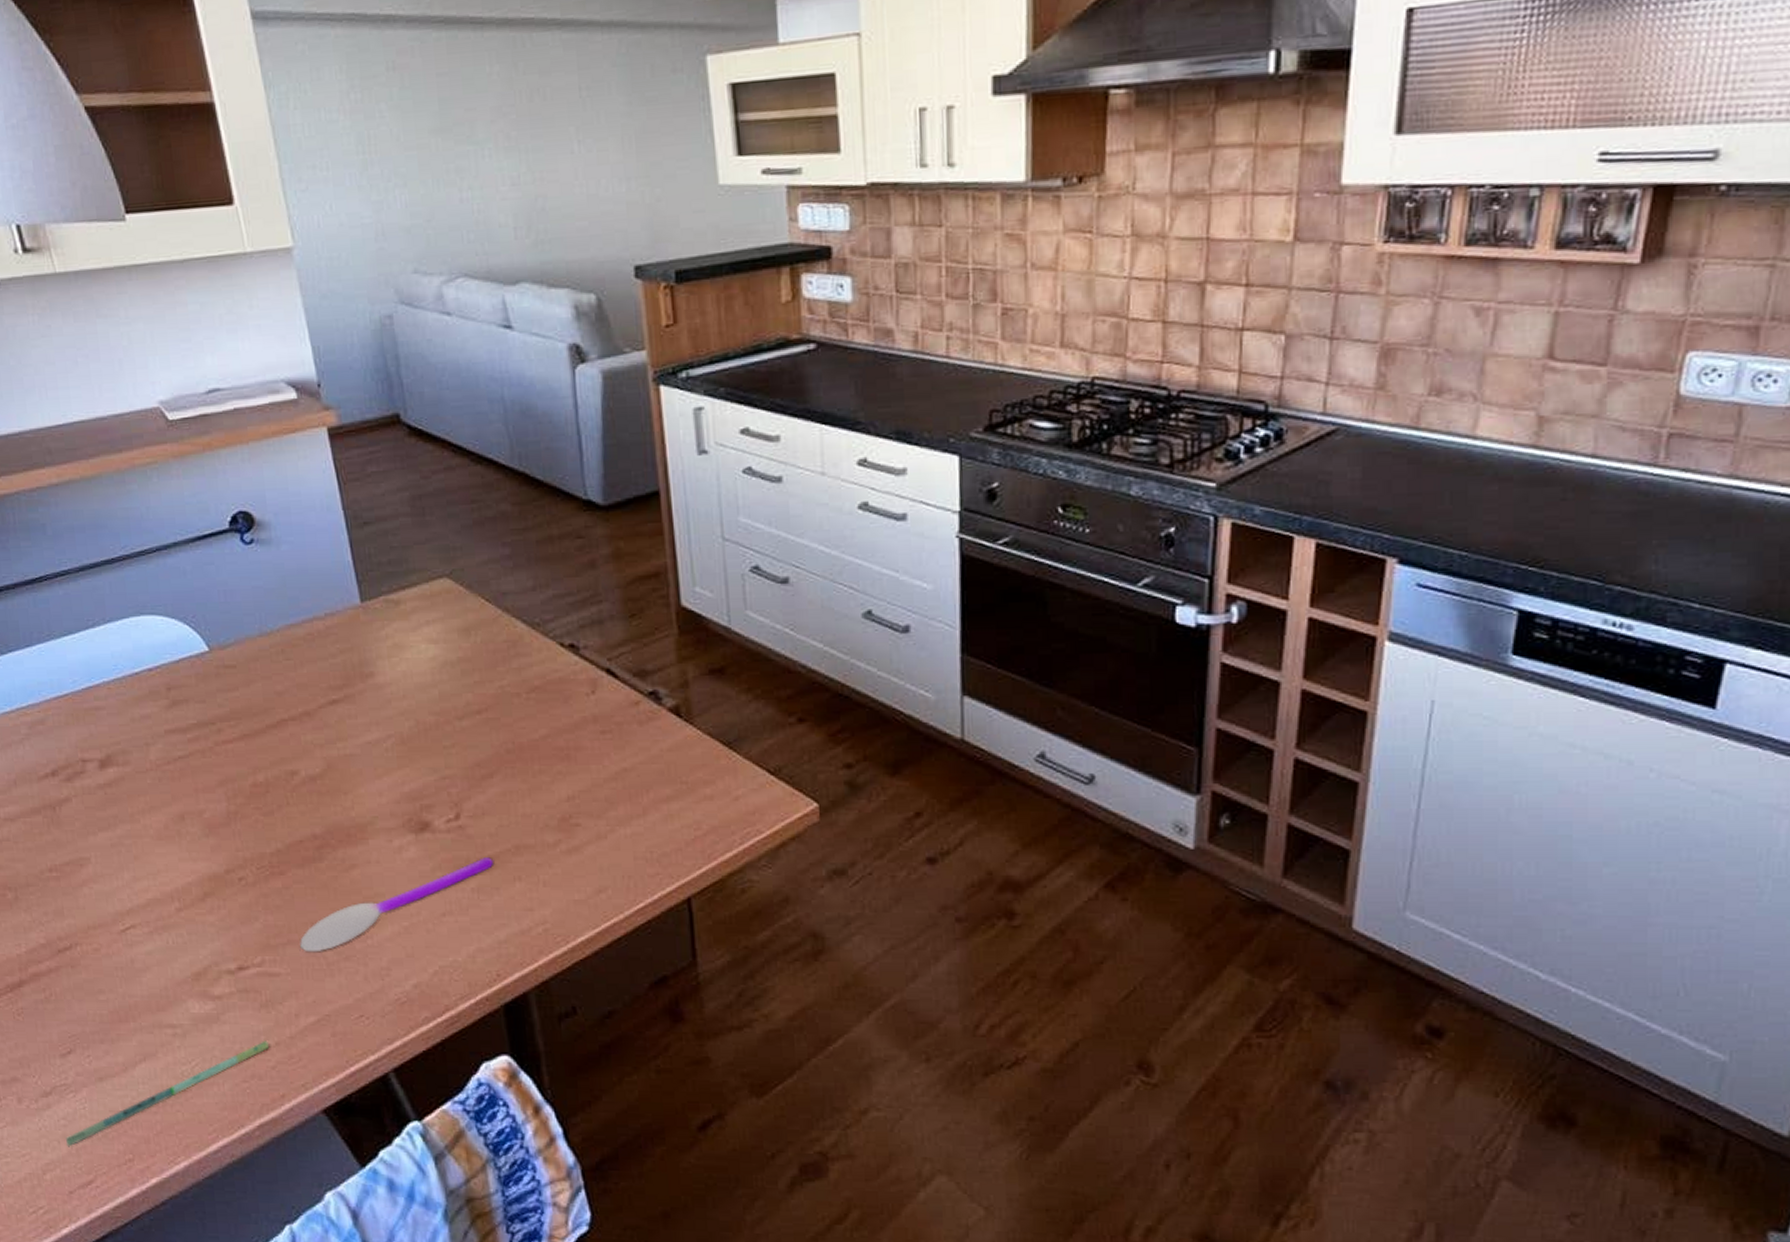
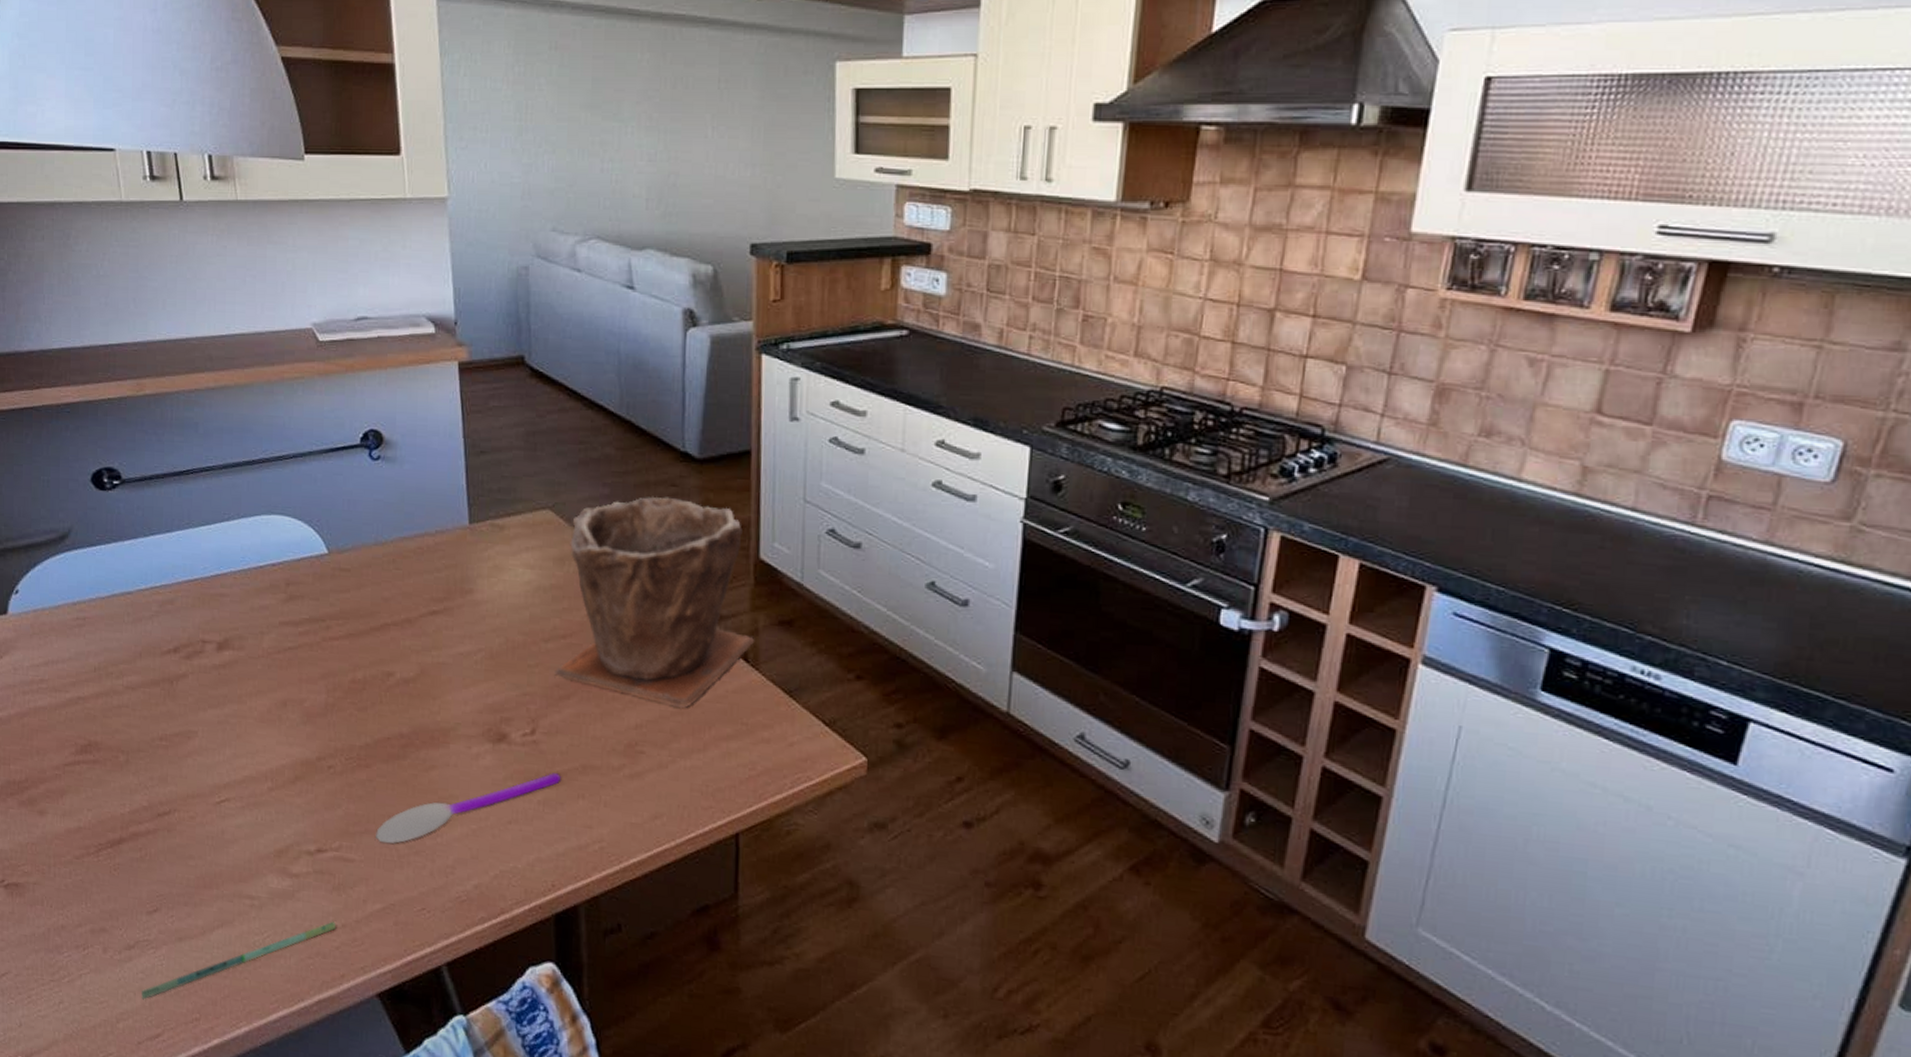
plant pot: none [473,550,685,773] -> present [554,496,754,708]

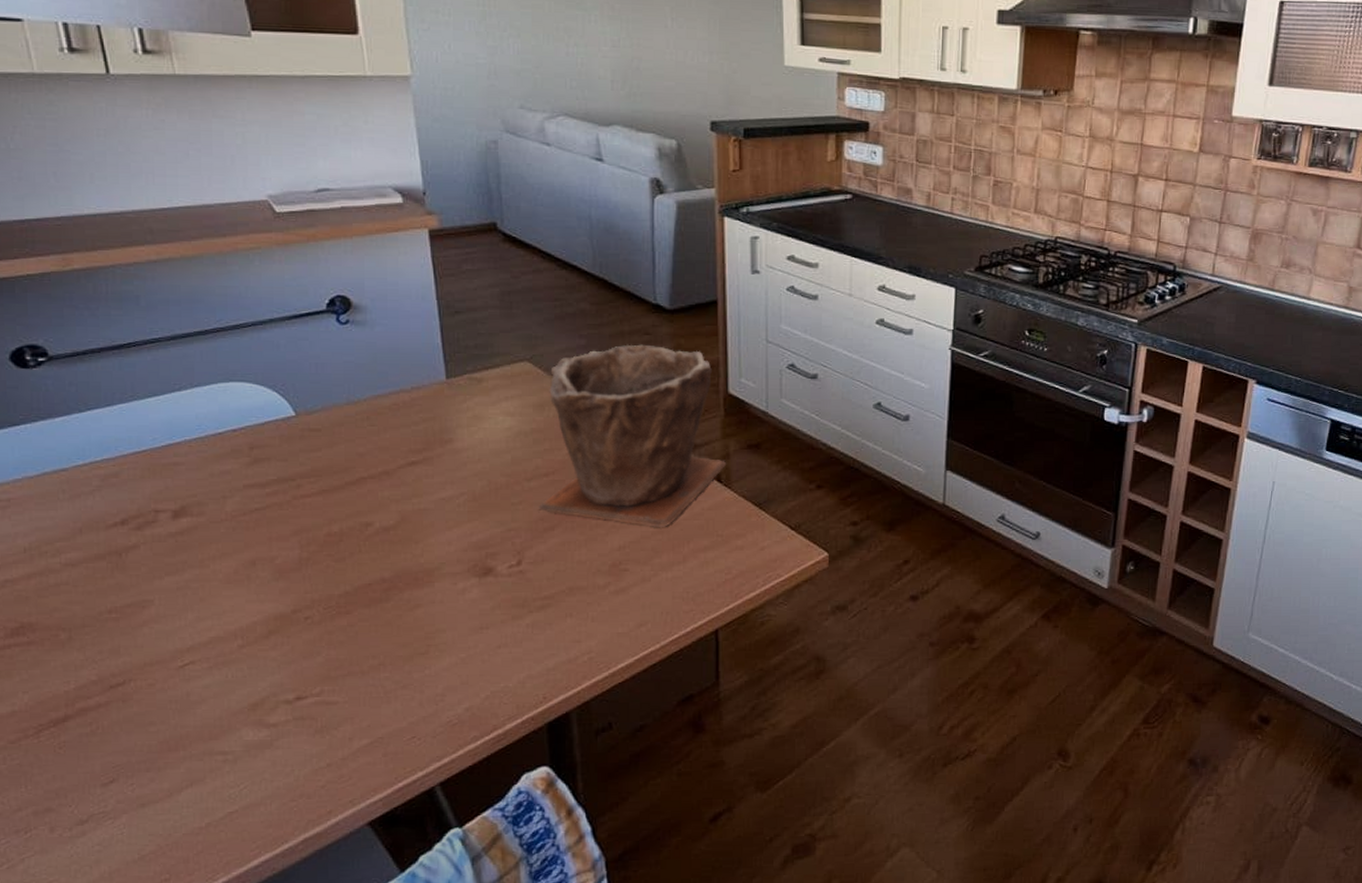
pen: present [142,921,335,1000] -> none [99,762,320,871]
spoon: present [376,773,561,844] -> none [360,598,548,682]

